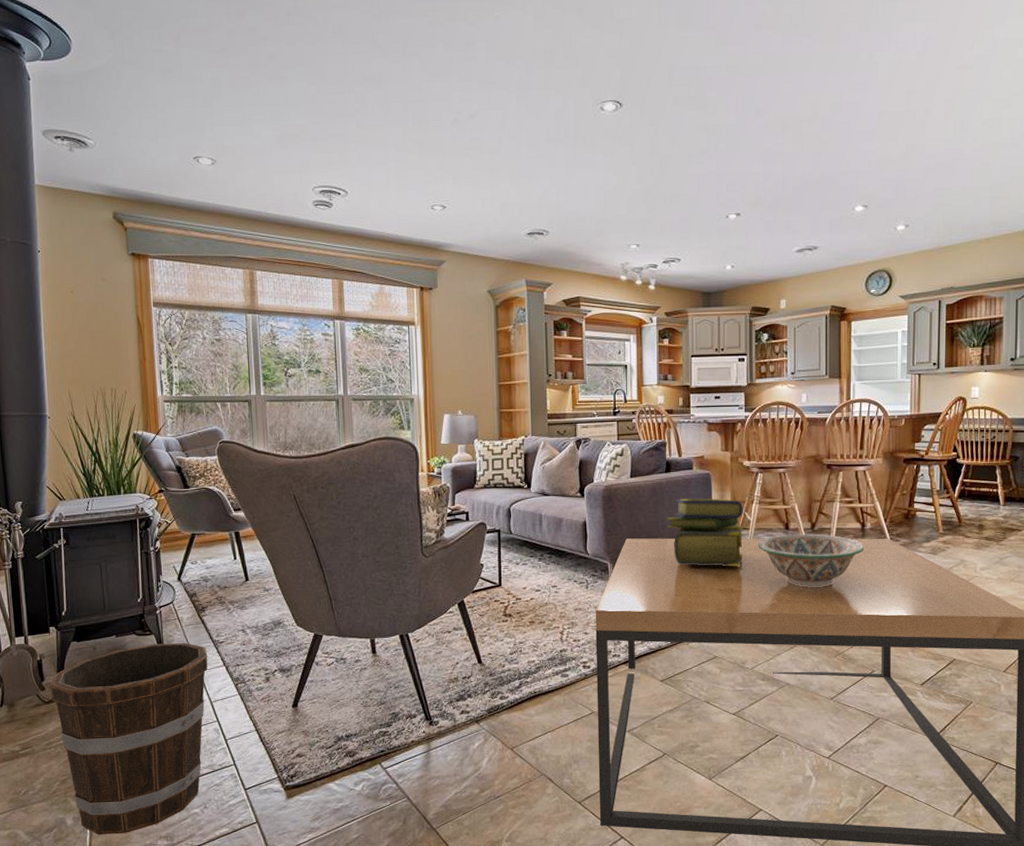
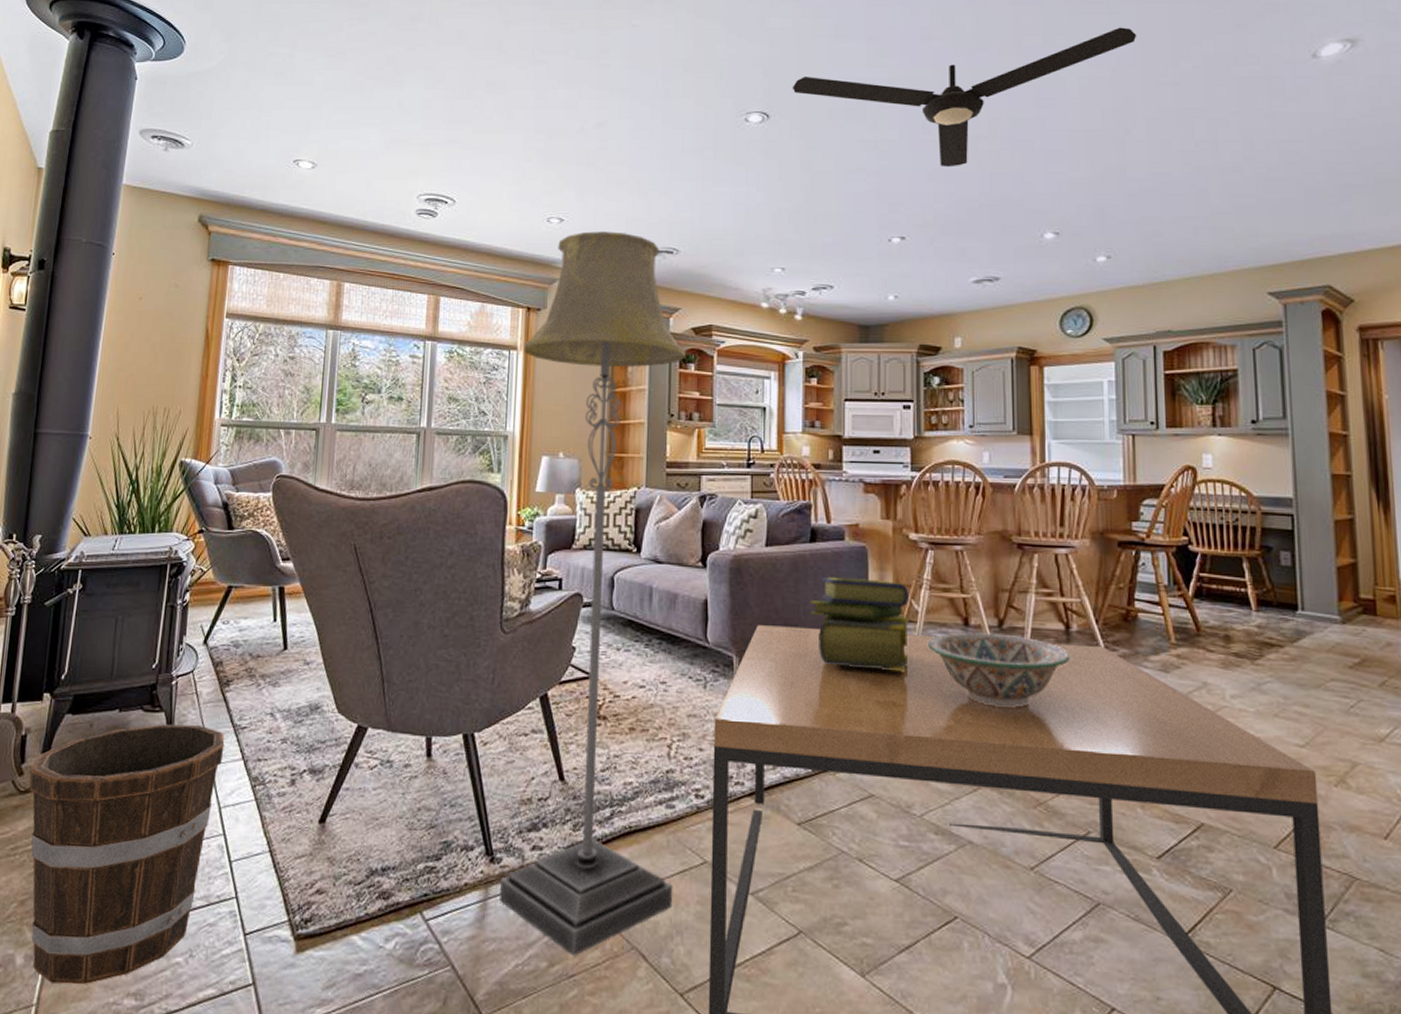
floor lamp: none [420,216,570,784] -> present [500,231,687,956]
ceiling fan: none [641,13,940,149] -> present [792,27,1137,167]

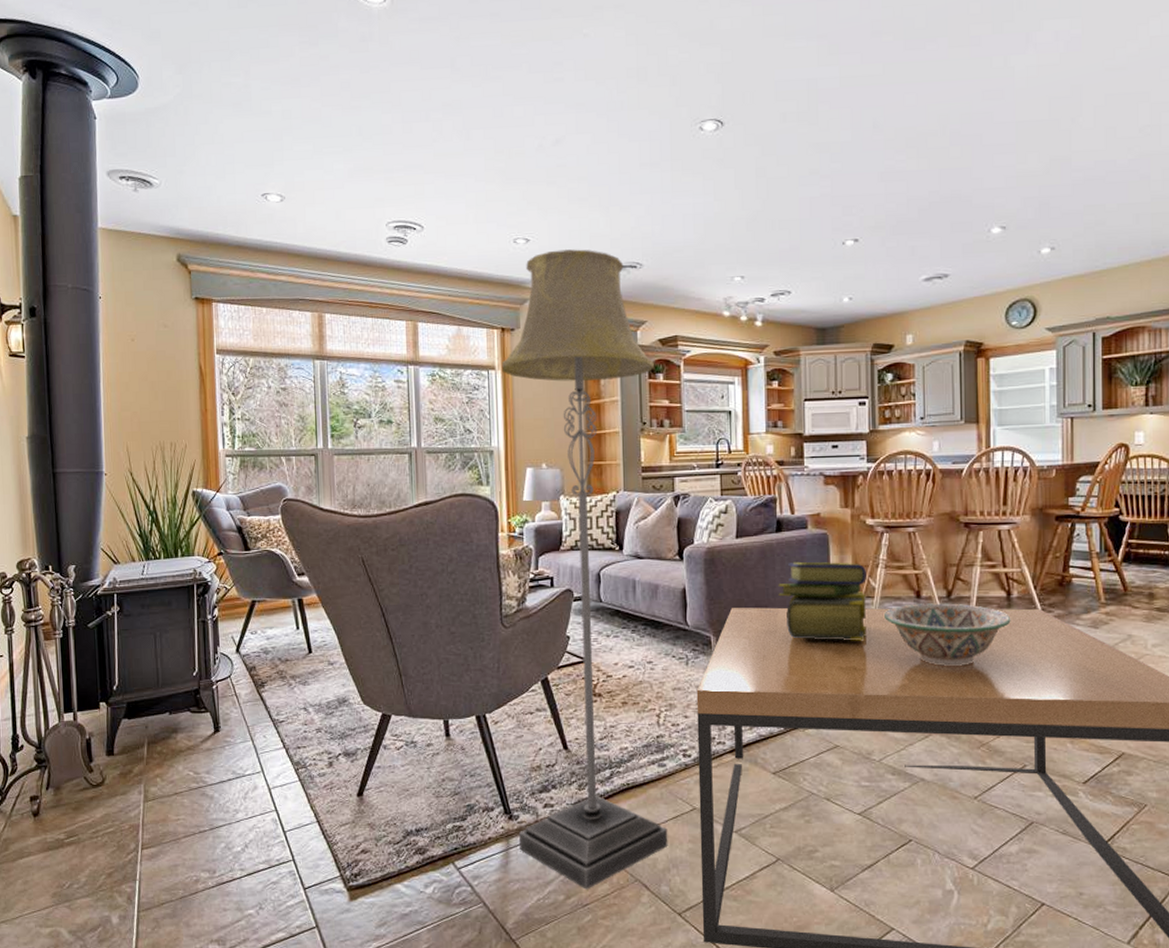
bucket: present [29,724,225,985] -> none [98,722,267,936]
ceiling fan: present [792,27,1137,167] -> none [744,10,1086,167]

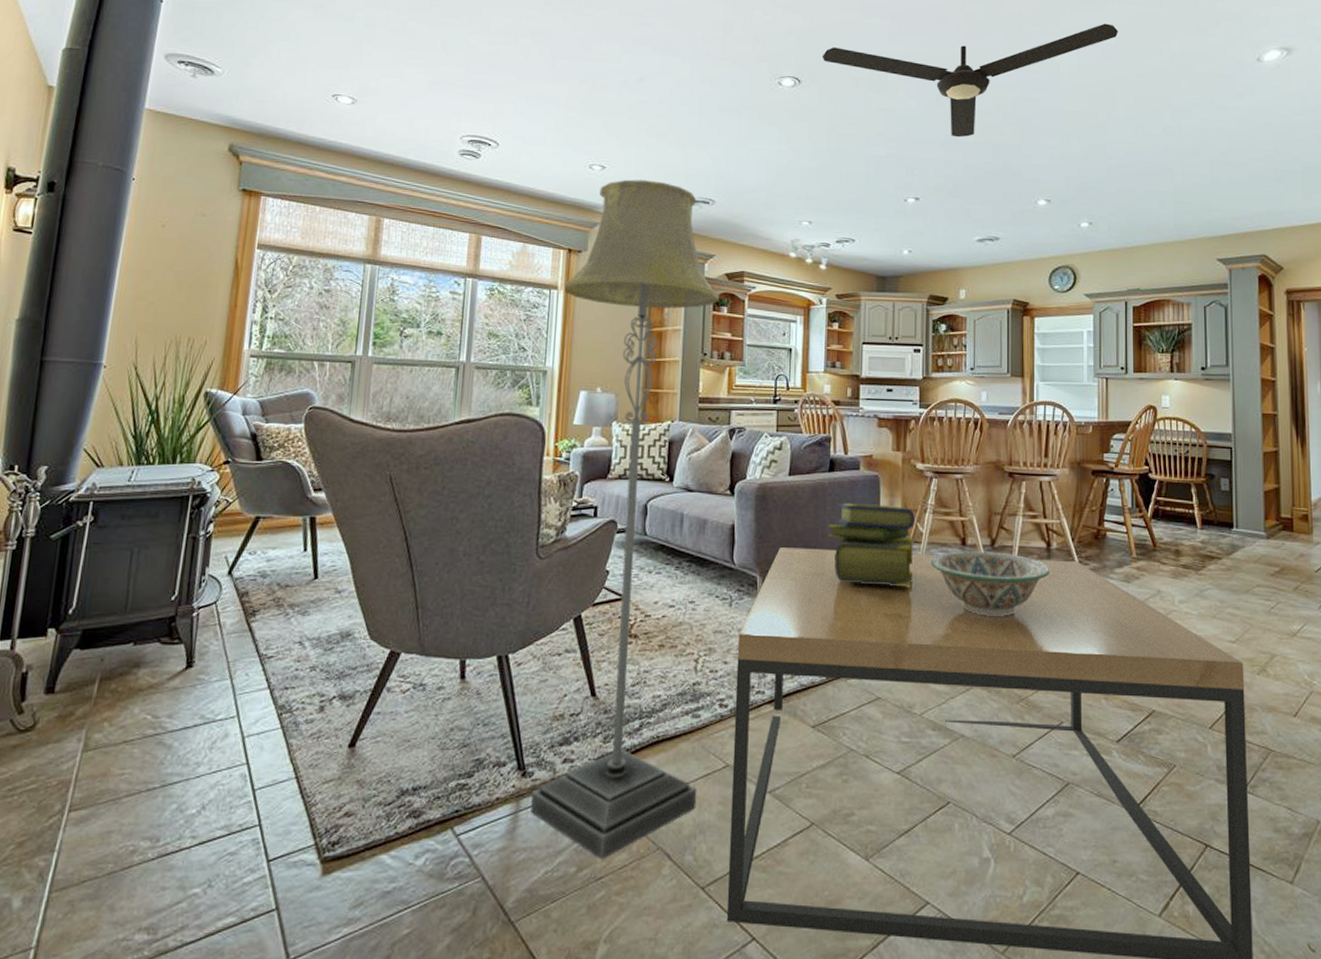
ceiling fan: none [744,10,1086,167] -> present [822,23,1119,138]

